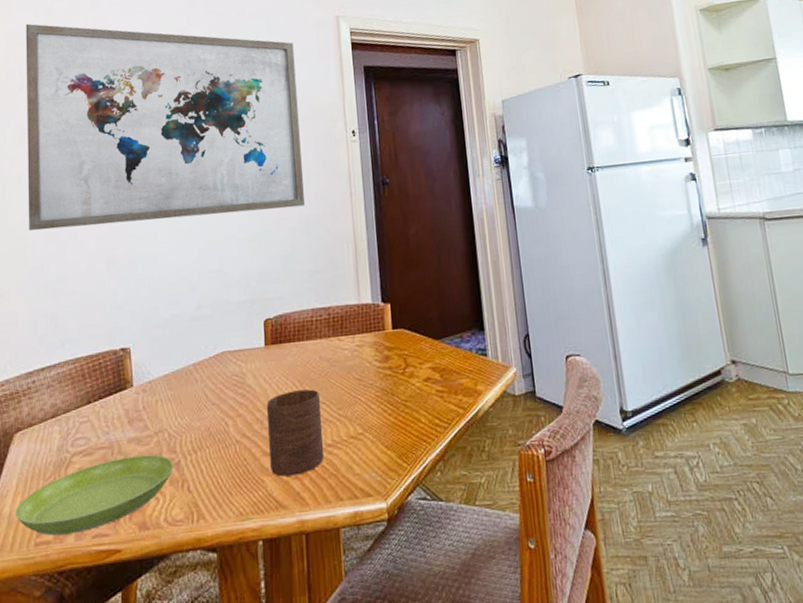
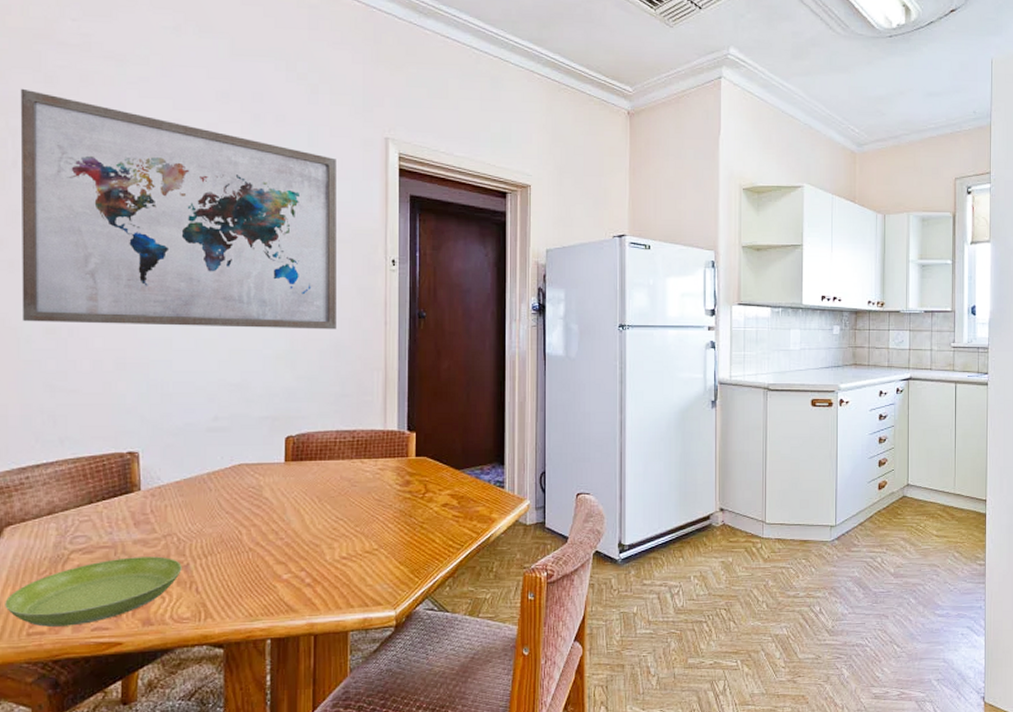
cup: present [267,389,325,477] -> none [283,506,339,584]

